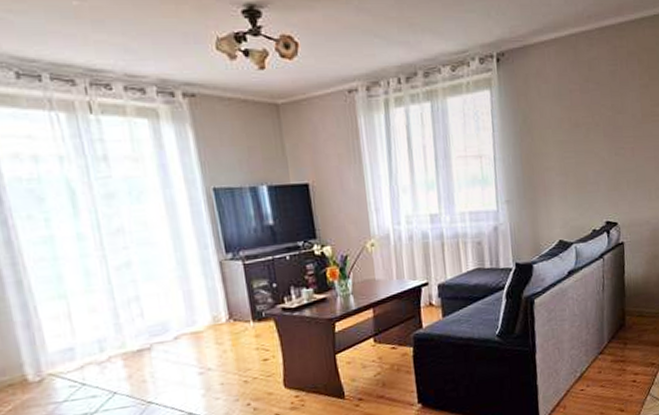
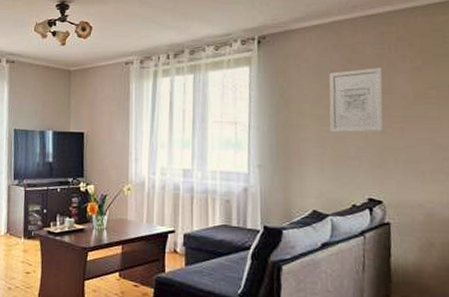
wall art: none [568,86,618,159] -> present [329,68,384,133]

